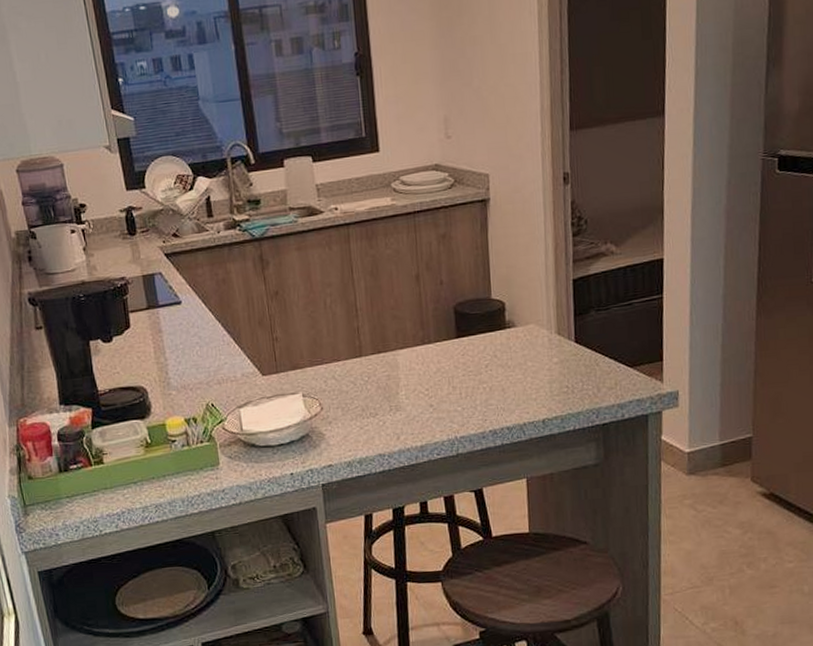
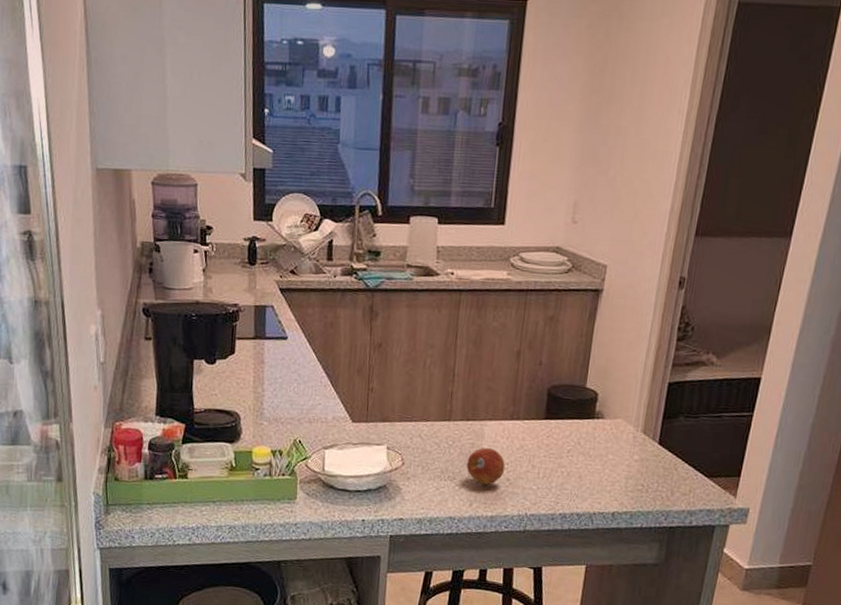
fruit: none [386,377,426,416] -> present [466,448,506,486]

